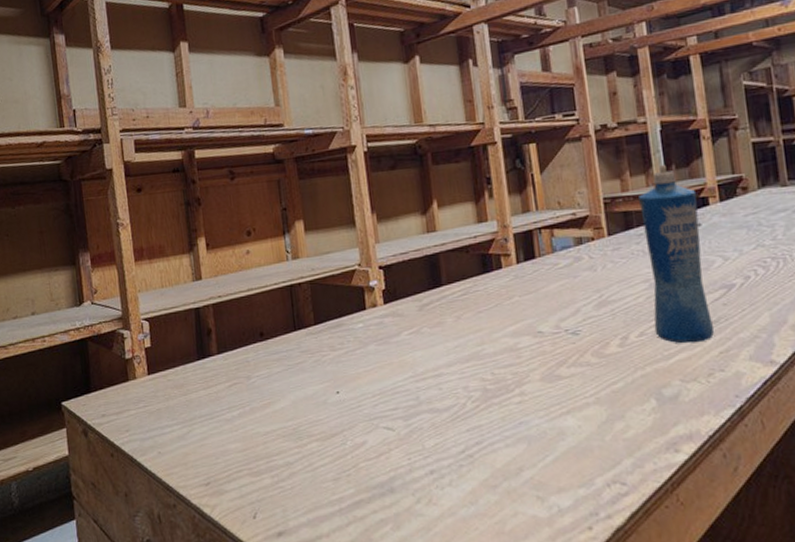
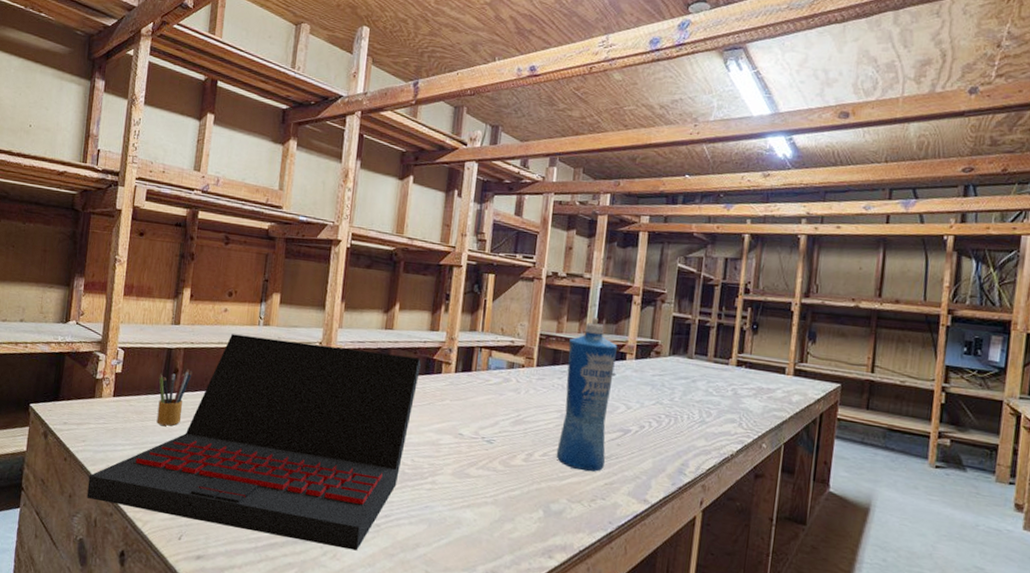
laptop: none [141,256,481,494] -> present [86,334,421,551]
pencil box: none [192,326,228,395] -> present [156,369,193,426]

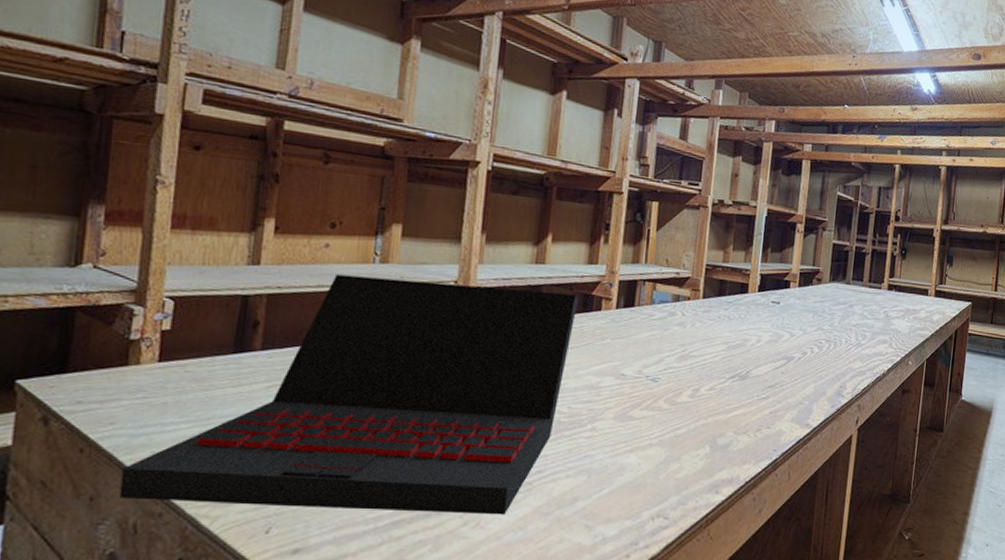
pencil box: present [156,369,193,426] -> none [228,320,281,394]
squeeze bottle: present [556,316,618,472] -> none [722,245,783,402]

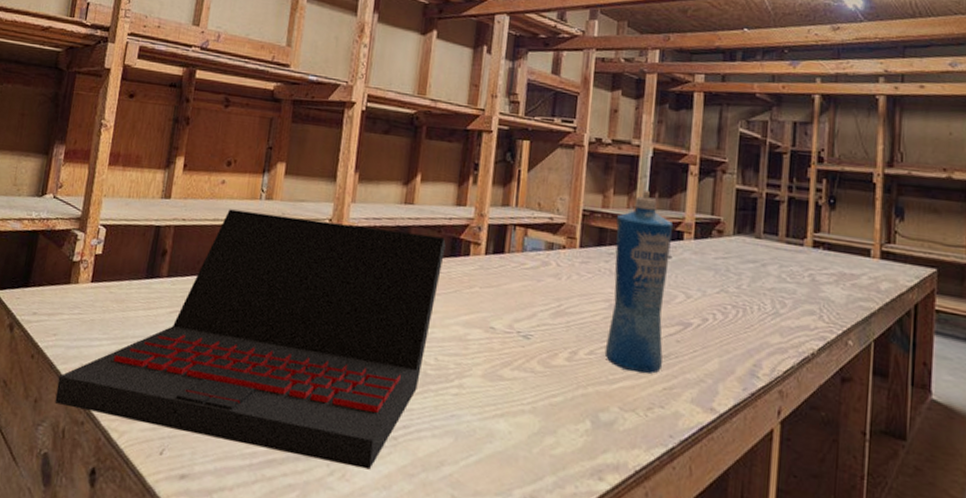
squeeze bottle: none [722,245,783,402] -> present [604,189,674,374]

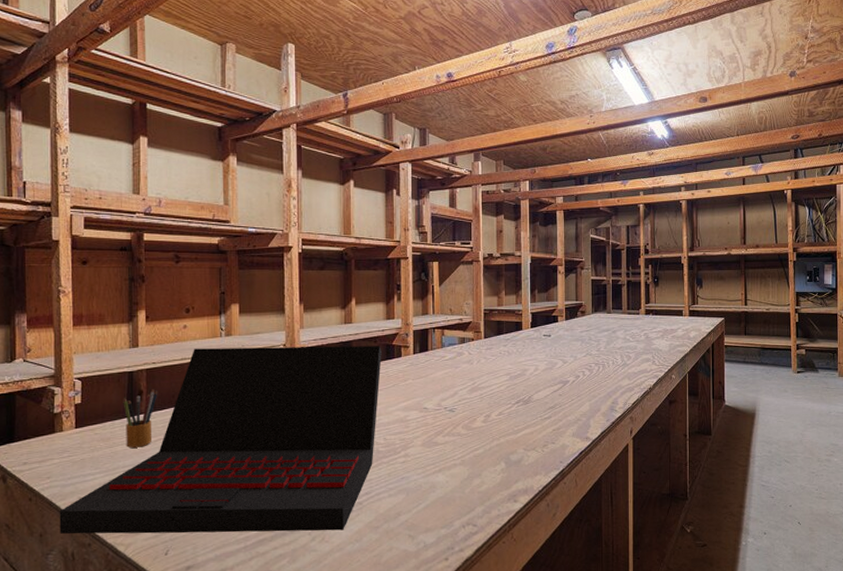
pencil box: none [139,250,183,317] -> present [123,389,158,448]
squeeze bottle: present [604,189,674,374] -> none [508,288,552,422]

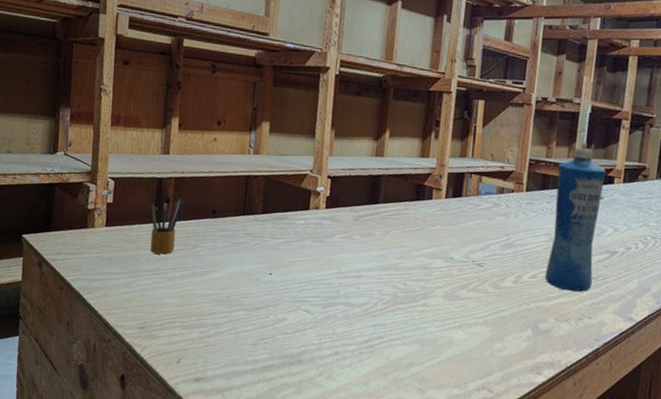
laptop: present [59,346,382,534] -> none [84,163,412,371]
squeeze bottle: none [508,288,552,422] -> present [544,141,607,292]

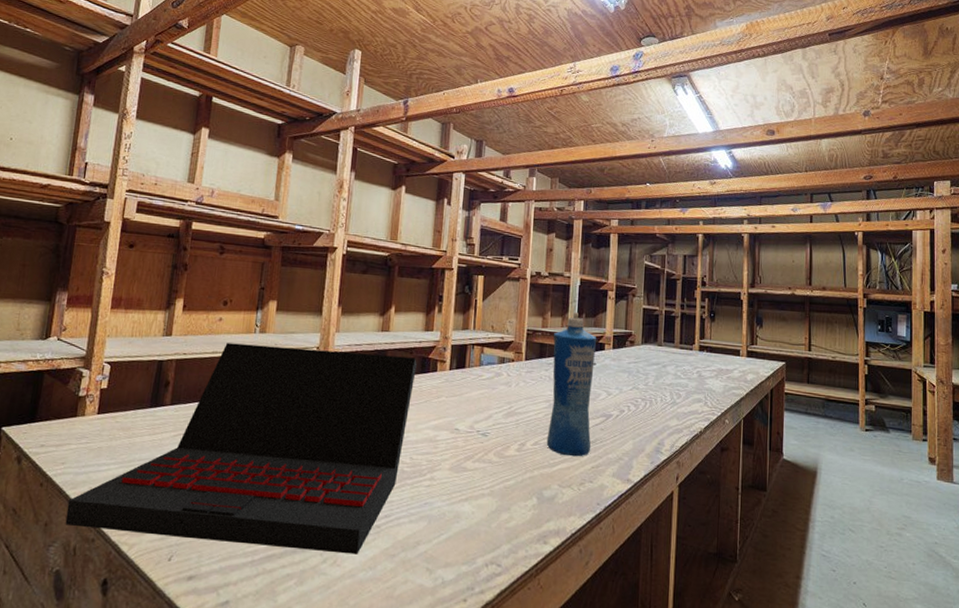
laptop: none [84,163,412,371] -> present [65,343,417,555]
pencil box: present [150,198,184,254] -> none [145,381,185,441]

